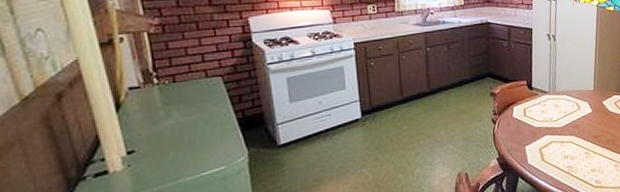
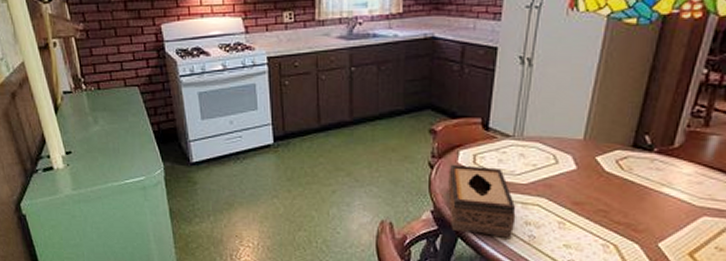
tissue box: none [507,117,558,173] -> present [448,164,516,238]

